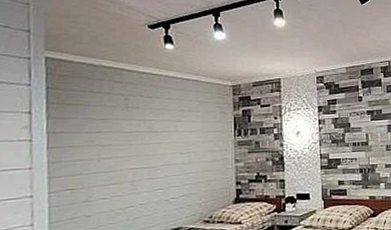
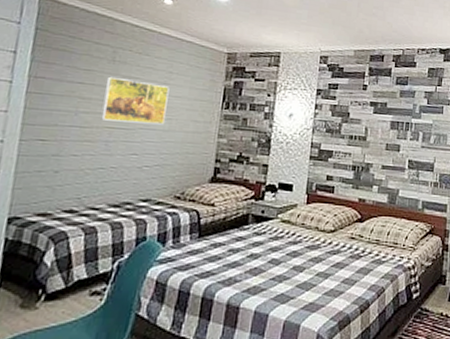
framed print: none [122,122,183,163] -> present [101,76,170,125]

